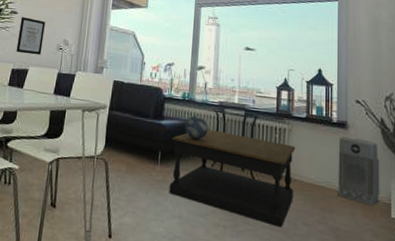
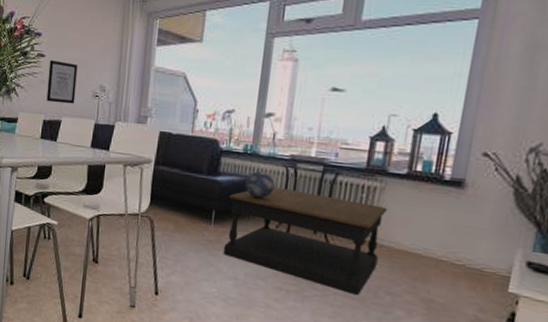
air purifier: present [338,136,380,205] -> none [437,197,506,277]

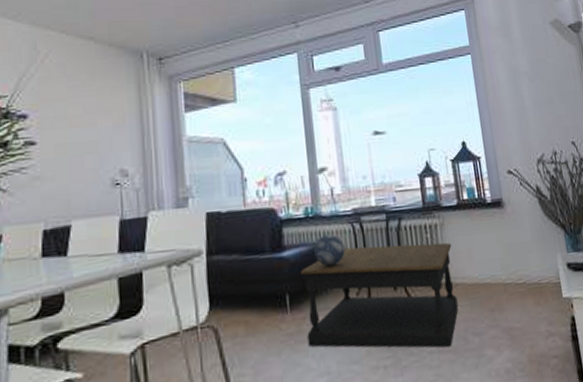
wall art: present [46,60,78,104] -> none [43,147,88,204]

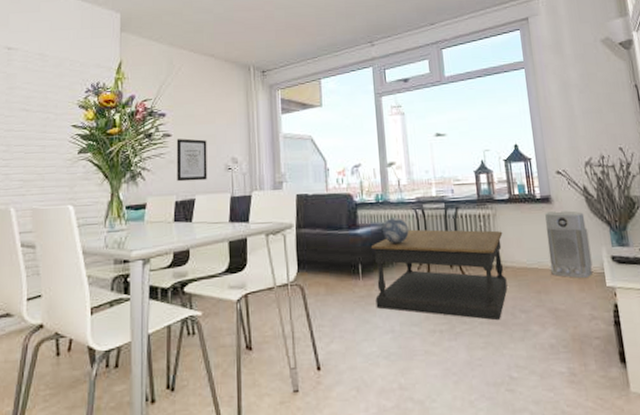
wall art: none [43,147,88,204] -> present [176,138,208,182]
air purifier: none [497,215,548,291] -> present [545,210,593,278]

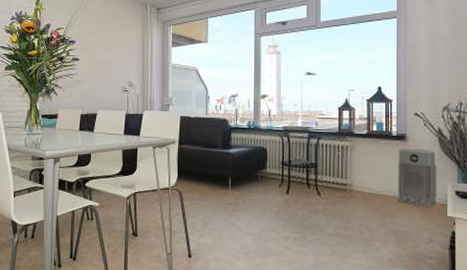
wall art: present [176,138,208,182] -> none [82,63,108,99]
coffee table: present [370,229,508,321] -> none [240,153,358,235]
decorative ball: present [383,217,409,244] -> none [252,142,274,164]

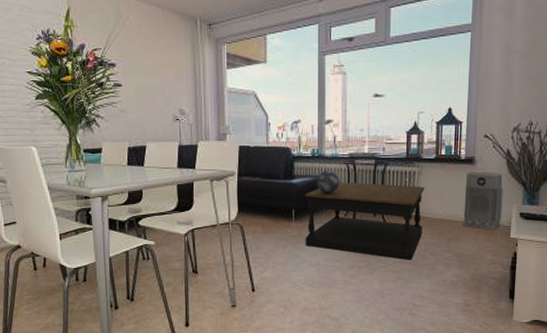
coffee table: none [240,153,358,235] -> present [304,181,425,261]
decorative ball: none [252,142,274,164] -> present [316,171,340,194]

